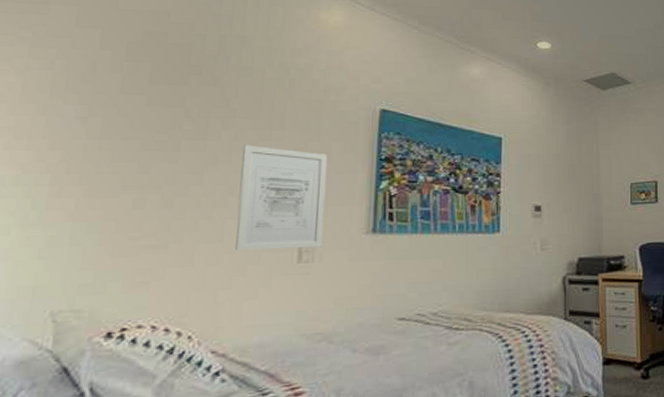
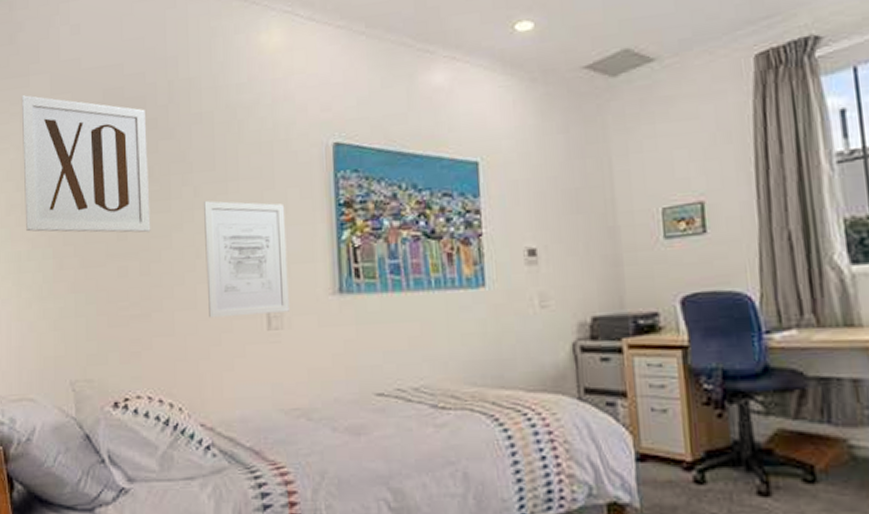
wall art: none [17,22,190,169] -> present [21,95,151,233]

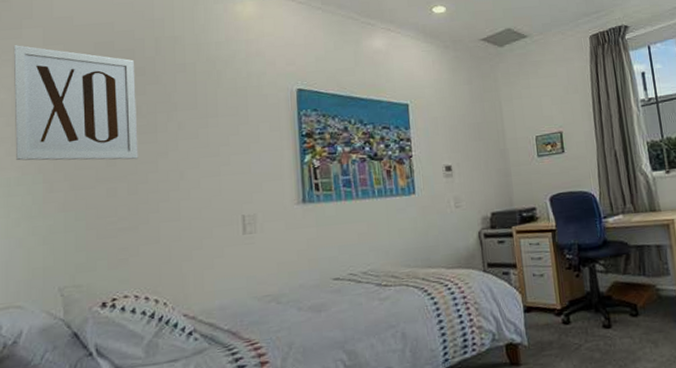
wall art: present [204,201,289,318] -> none [187,133,261,228]

